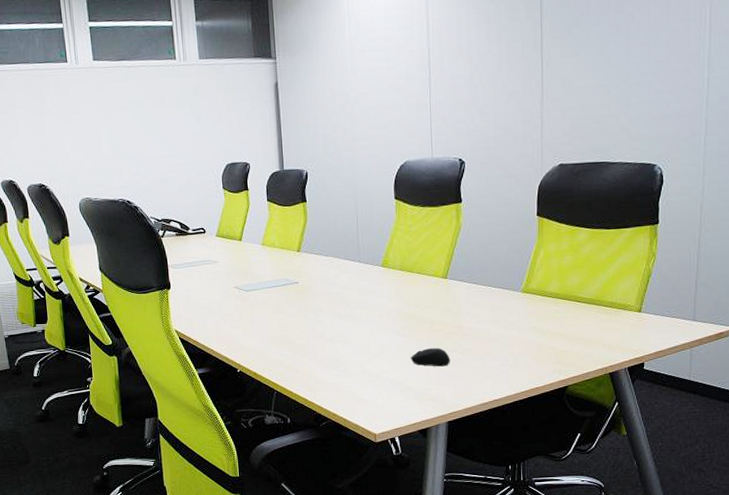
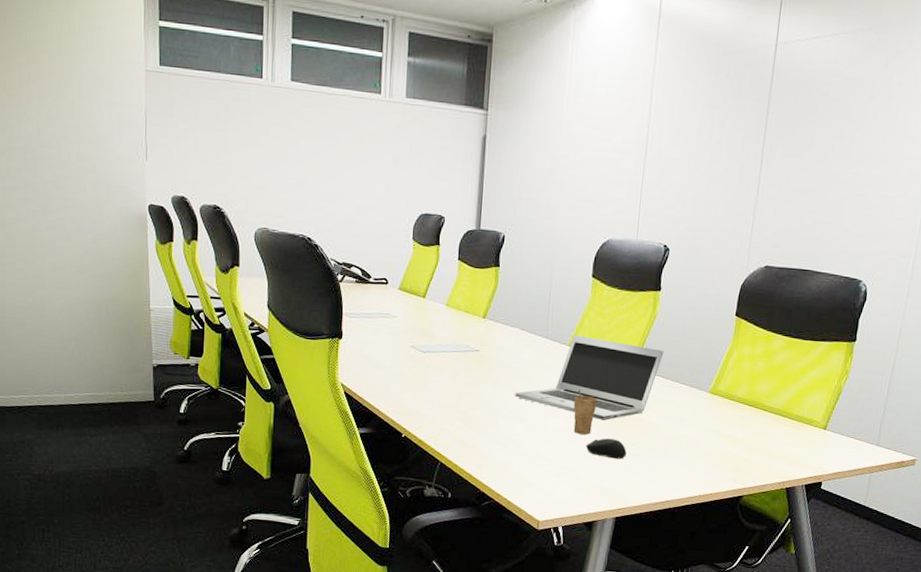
laptop: none [337,255,473,332] -> present [515,334,664,421]
cup: none [393,306,415,348] -> present [573,389,597,435]

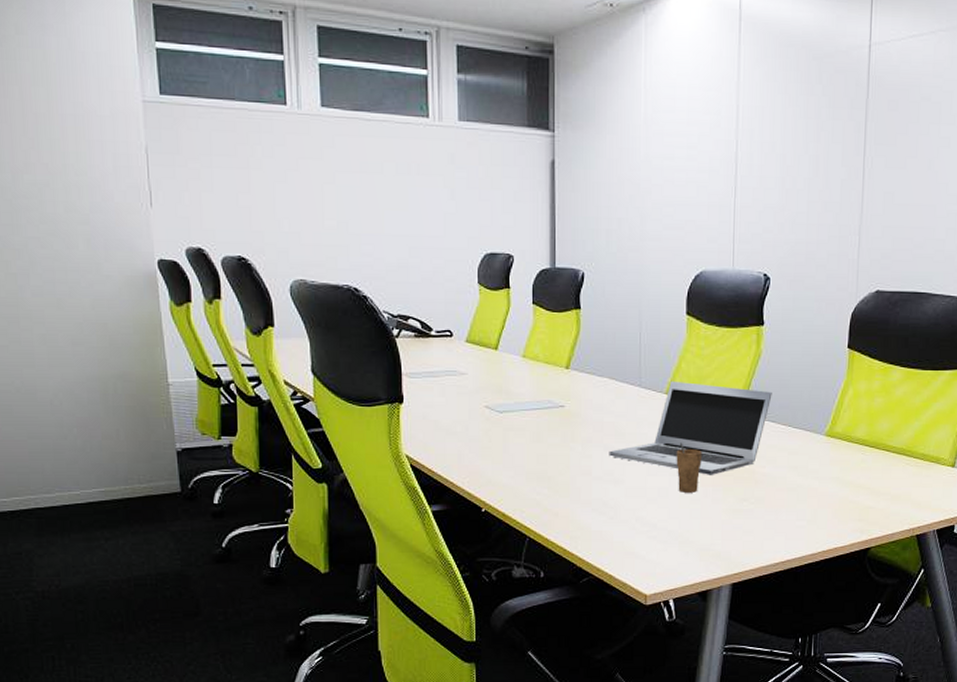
computer mouse: present [585,438,627,460] -> none [692,495,739,518]

